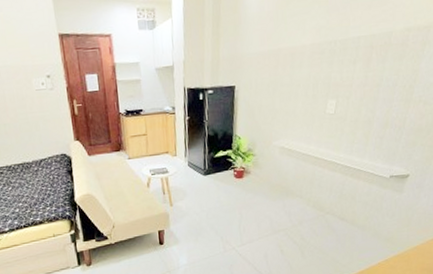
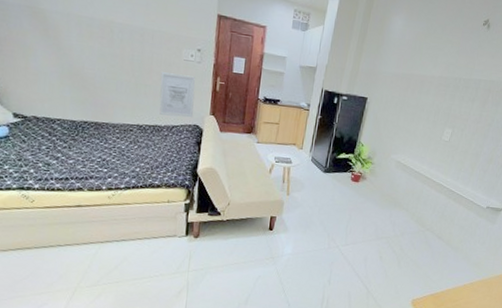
wall art: none [16,104,59,151] -> present [159,72,196,118]

